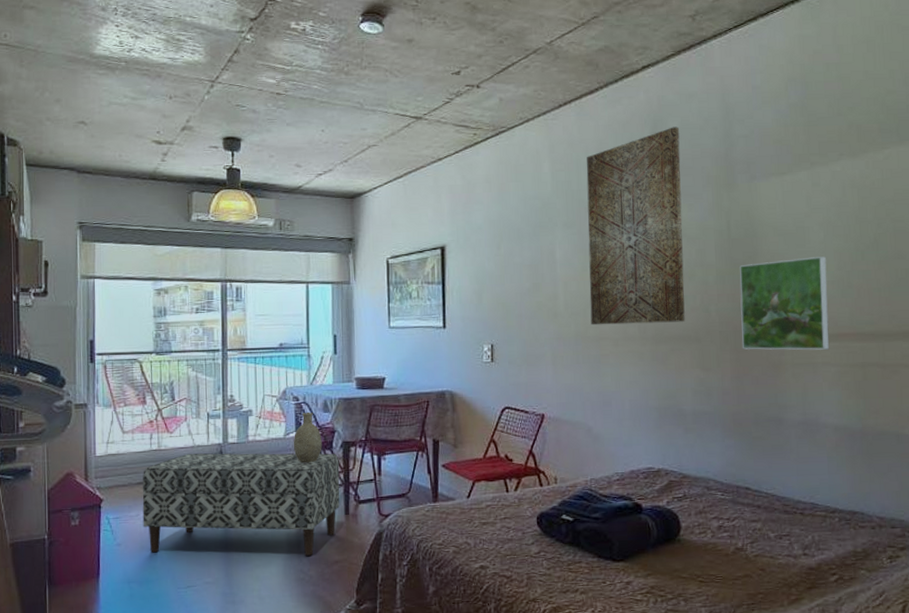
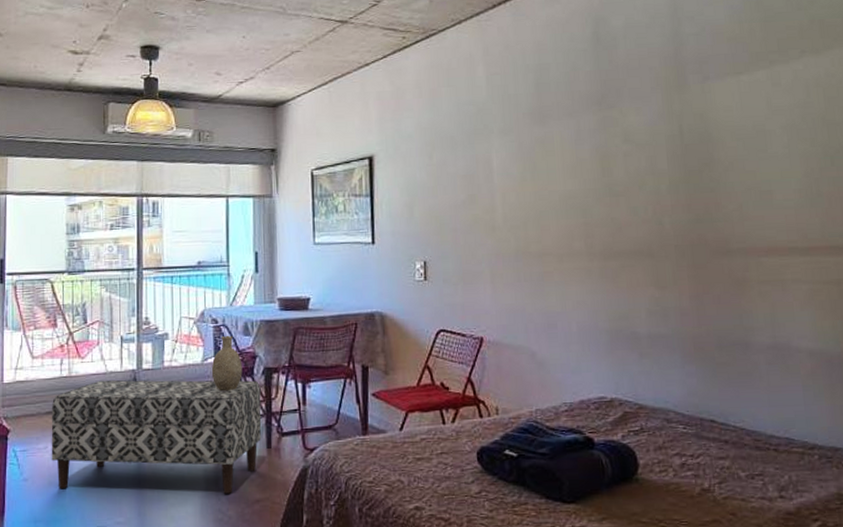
wall art: present [586,126,685,325] -> none [523,25,636,240]
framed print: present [739,257,830,350] -> none [695,162,800,266]

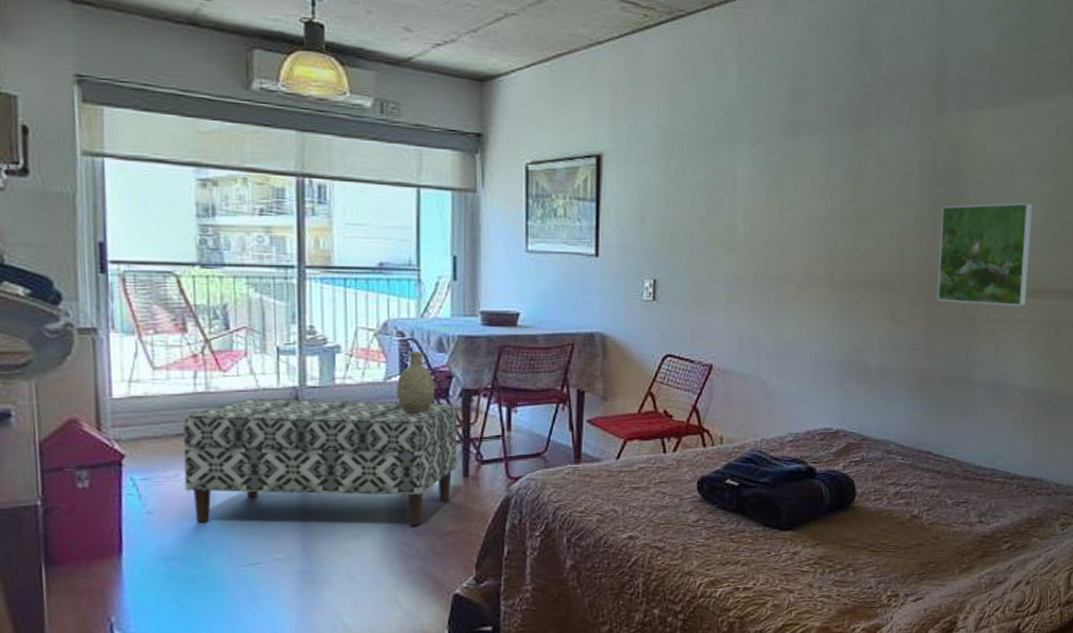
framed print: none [695,162,800,266] -> present [936,203,1033,306]

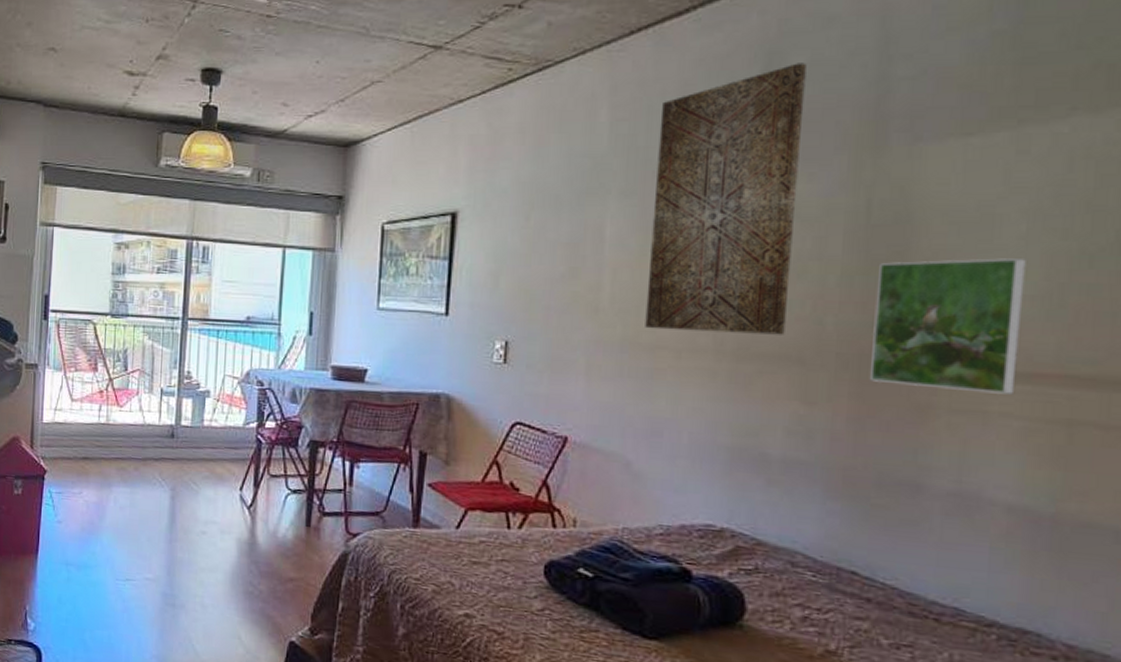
bench: present [182,398,458,526] -> none [85,431,304,568]
decorative vase: present [396,351,435,414] -> none [252,400,287,461]
wall art: none [773,35,889,266] -> present [645,63,807,335]

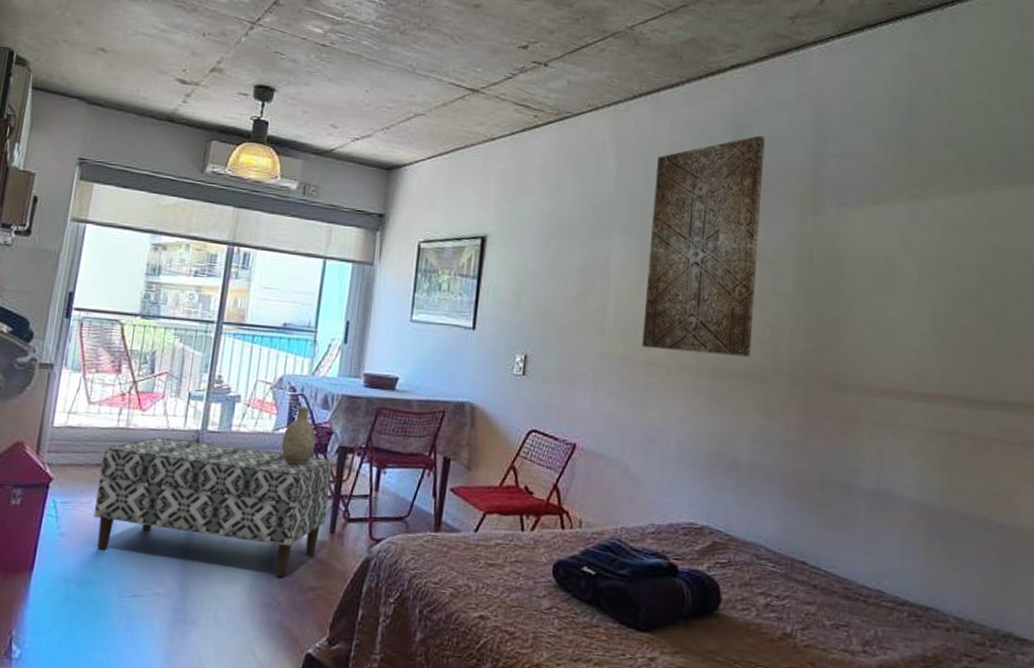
bench: none [85,431,304,568] -> present [93,436,332,577]
decorative vase: none [252,400,287,461] -> present [281,406,316,467]
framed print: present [869,258,1026,395] -> none [812,300,918,410]

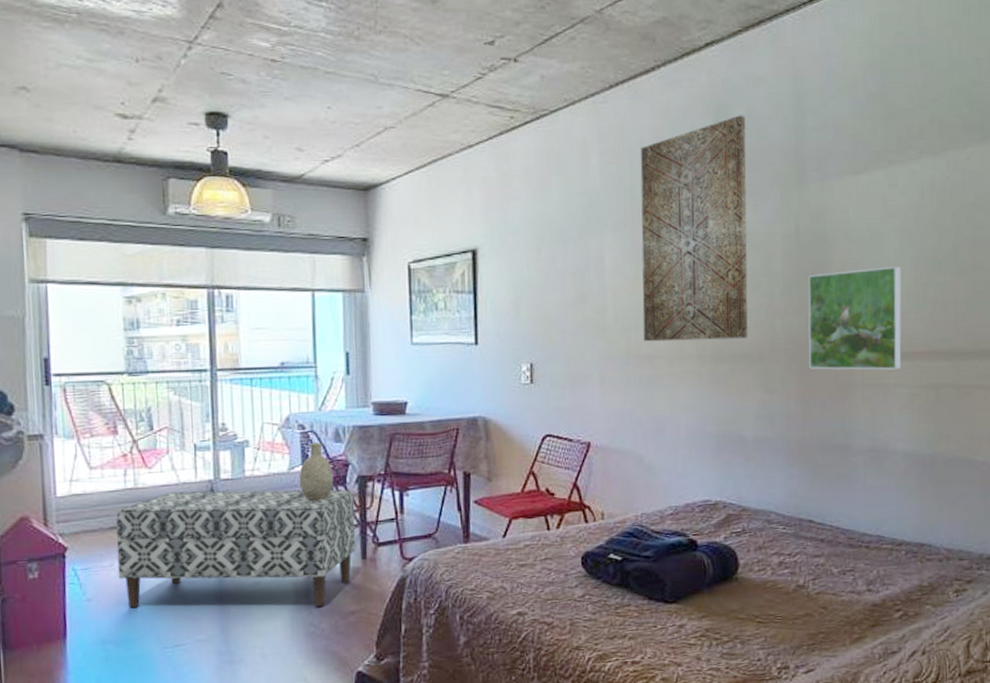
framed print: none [812,300,918,410] -> present [808,267,902,370]

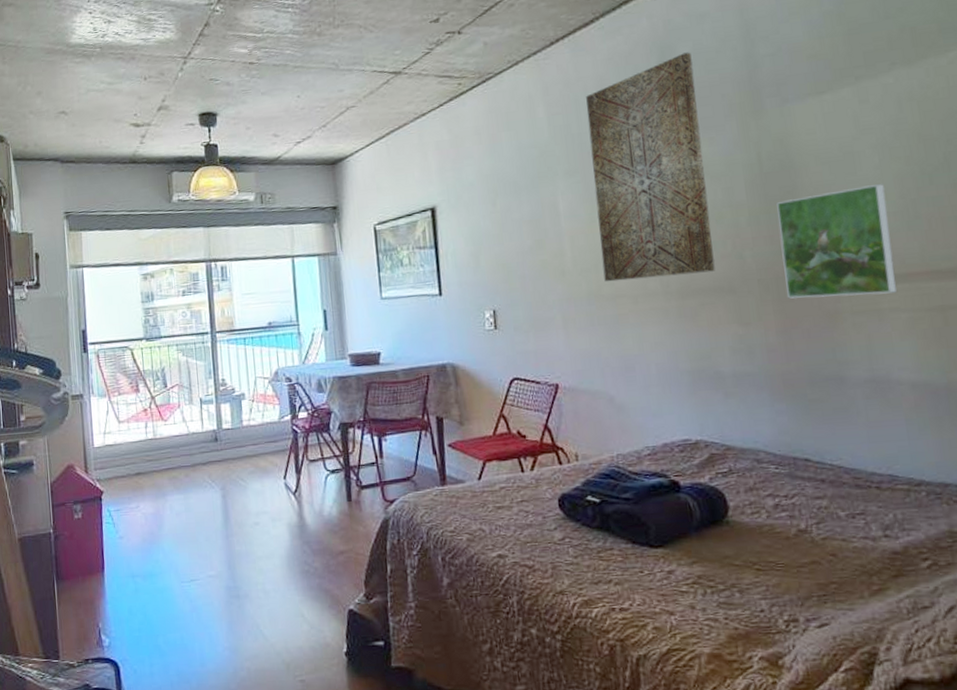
bench: present [115,489,356,609] -> none [140,436,341,546]
decorative vase: present [299,442,334,501] -> none [288,392,319,447]

